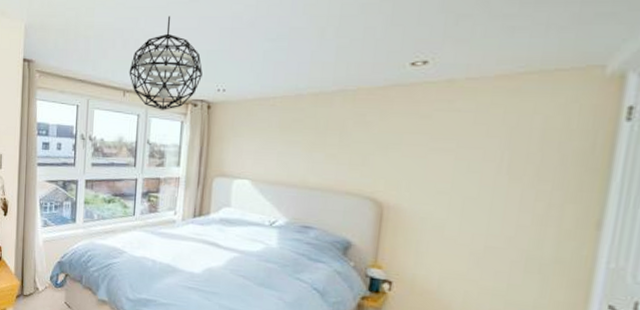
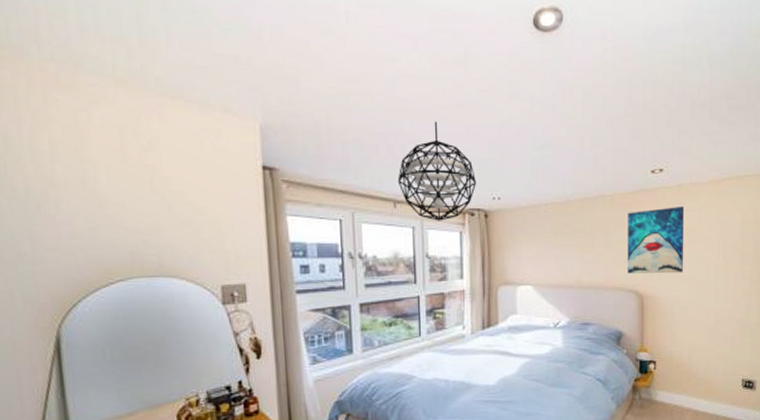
wall art: none [366,104,453,185] -> present [628,206,684,274]

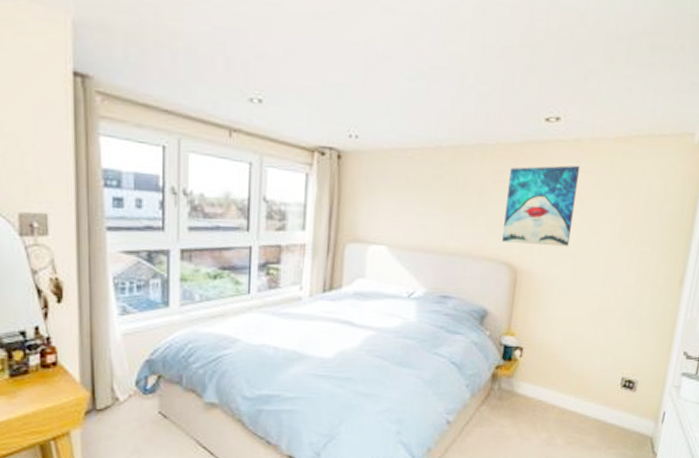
pendant light: present [397,121,476,221] -> none [235,32,331,159]

